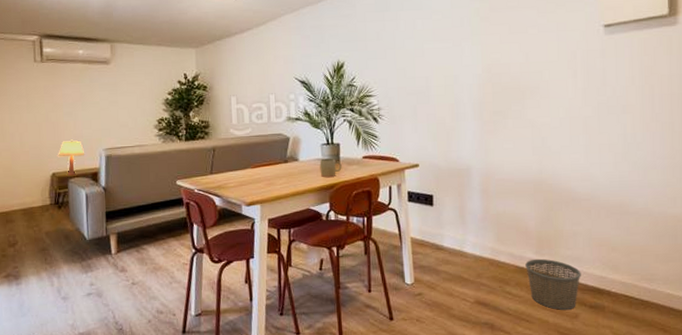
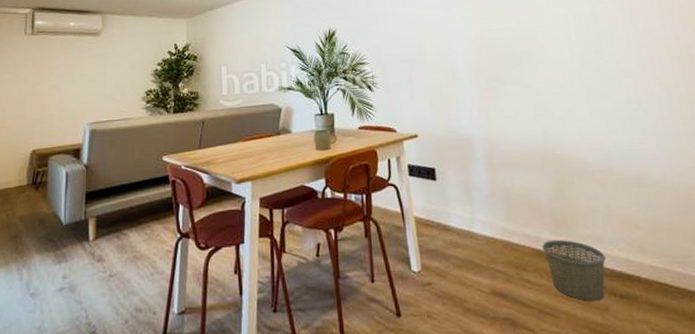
table lamp: present [58,141,84,175] -> none [40,115,68,152]

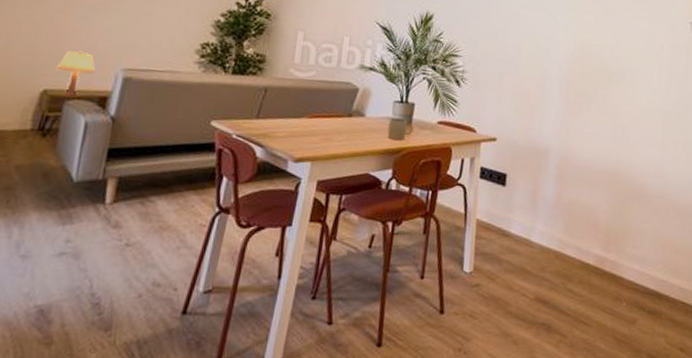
table lamp: none [40,115,68,152] -> present [56,52,95,96]
basket: present [541,239,606,301] -> none [590,255,644,314]

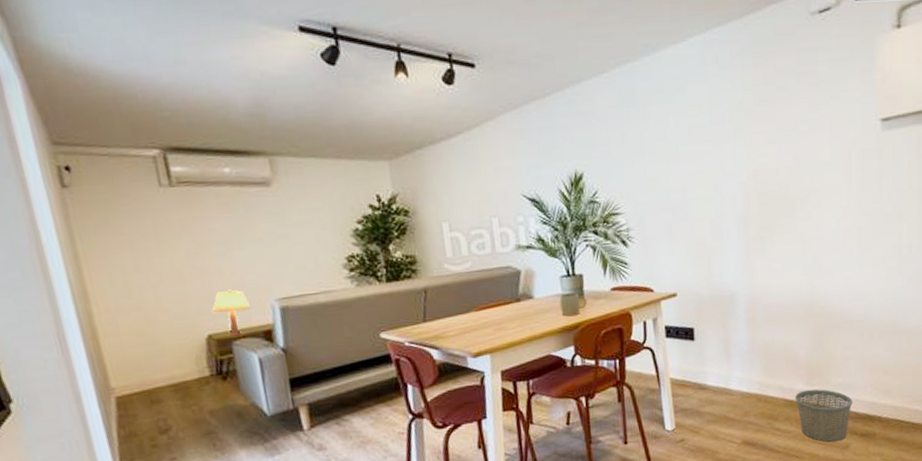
basket: none [590,255,644,314] -> present [794,389,853,442]

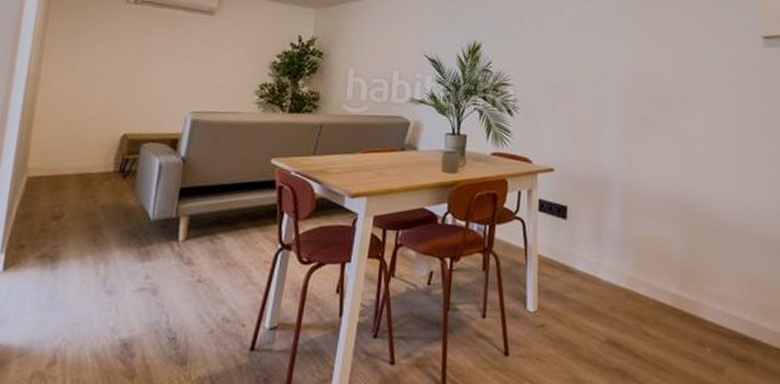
table lamp: present [212,291,250,337] -> none [134,98,167,139]
basket: present [794,389,853,442] -> none [665,294,729,360]

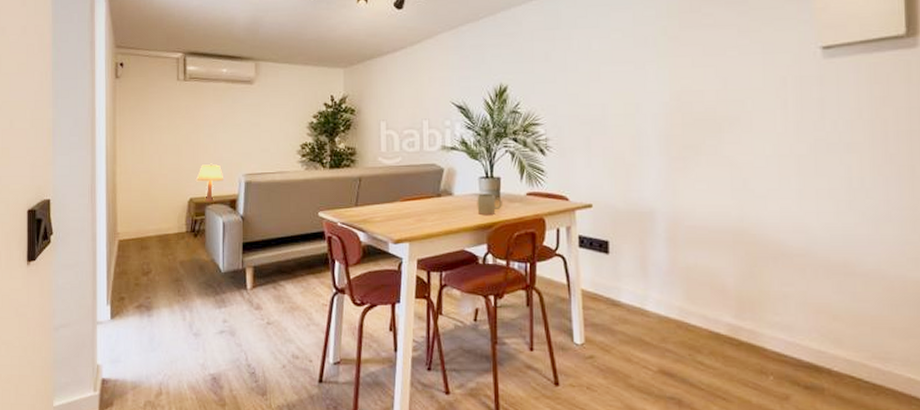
table lamp: none [134,98,167,139] -> present [196,164,223,201]

